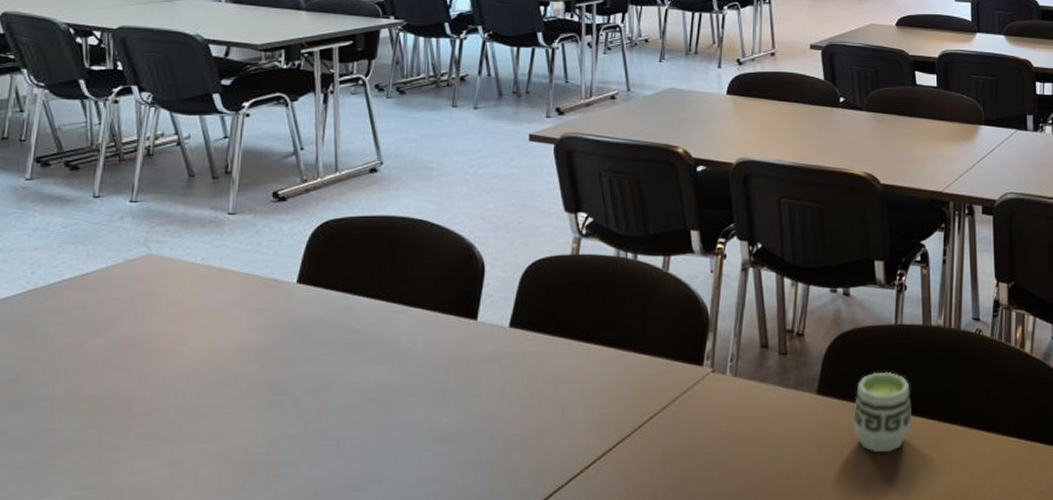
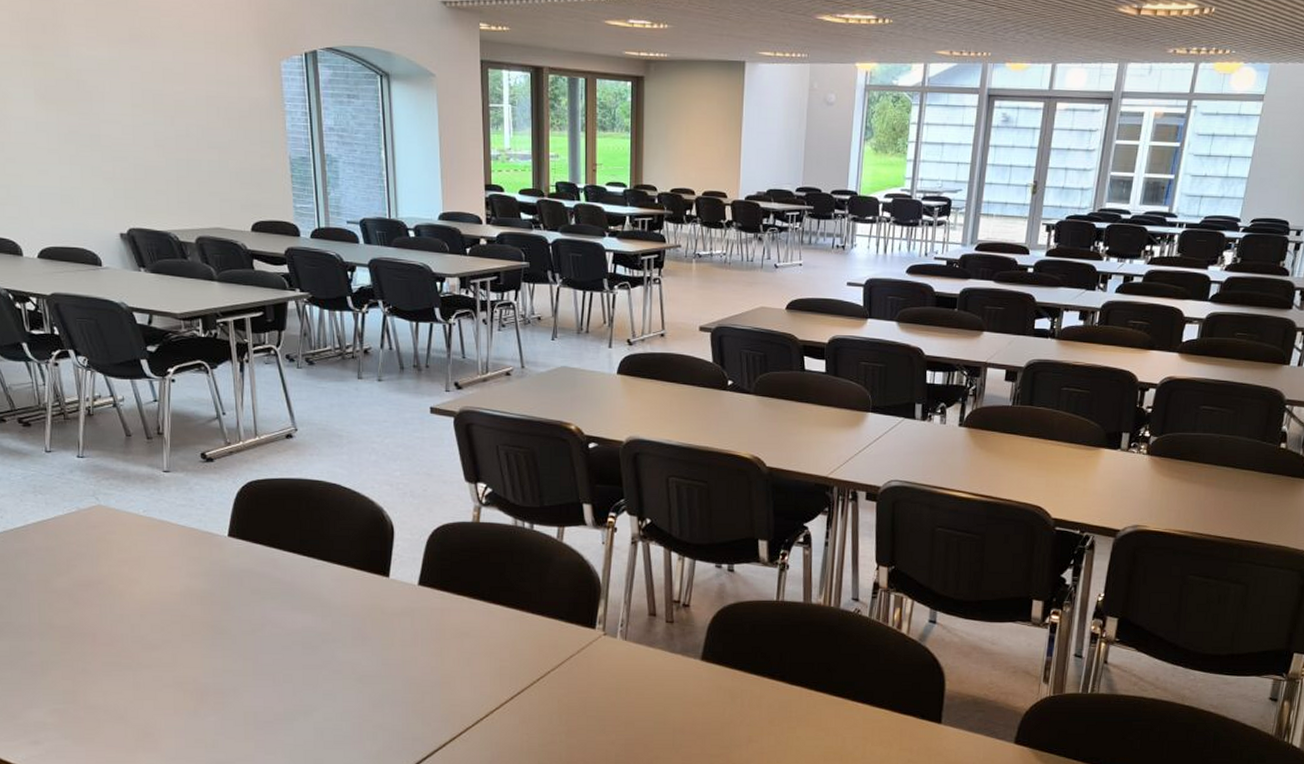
cup: present [852,371,912,453] -> none [733,643,791,716]

